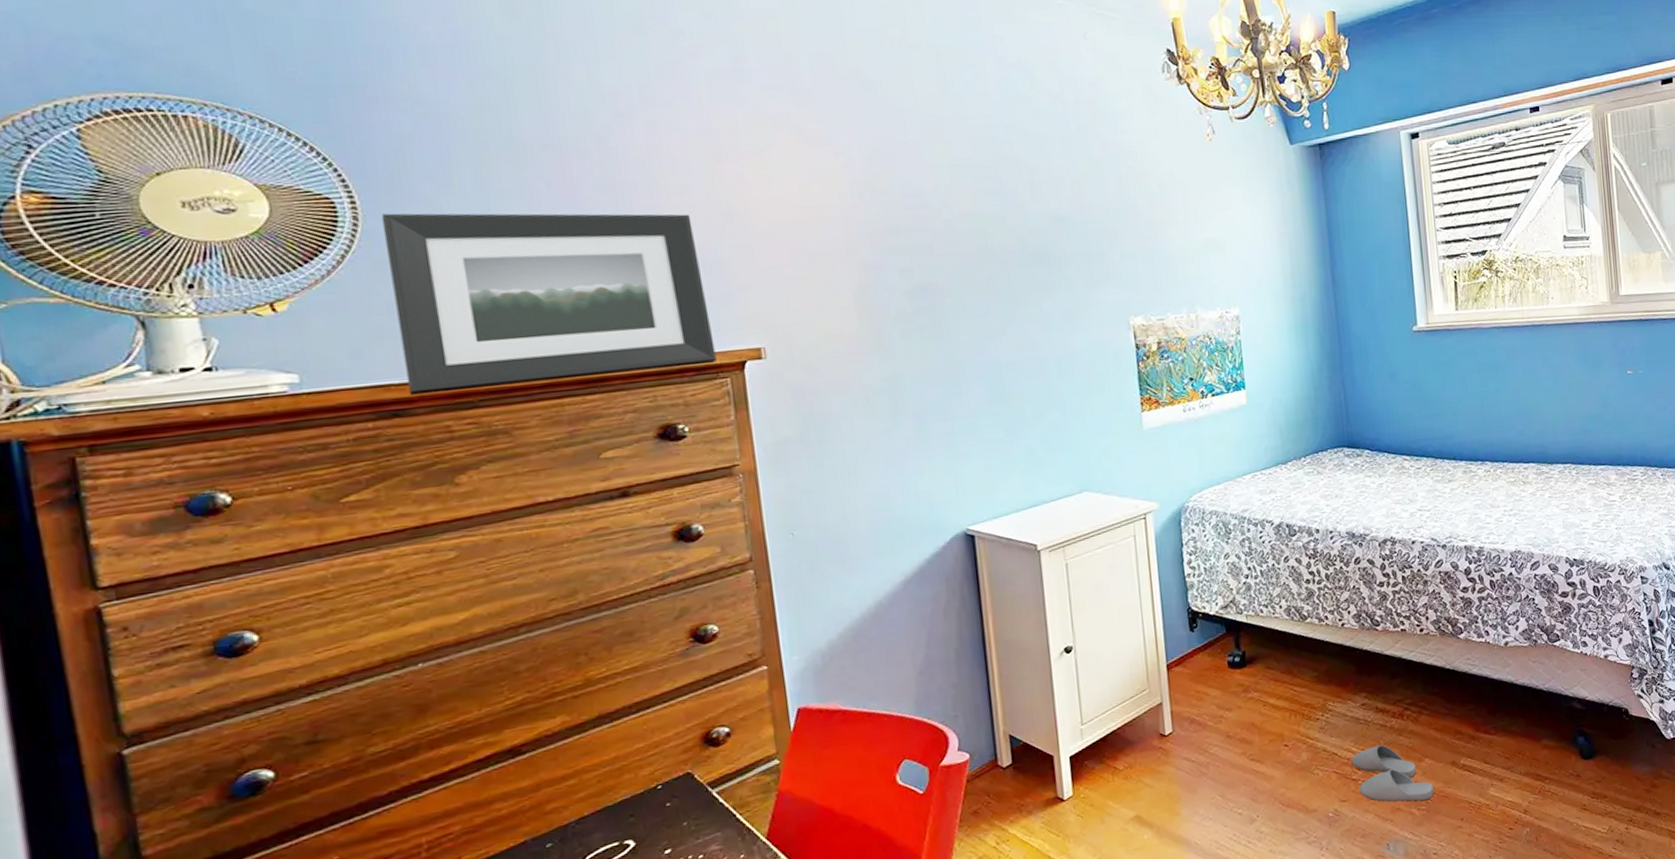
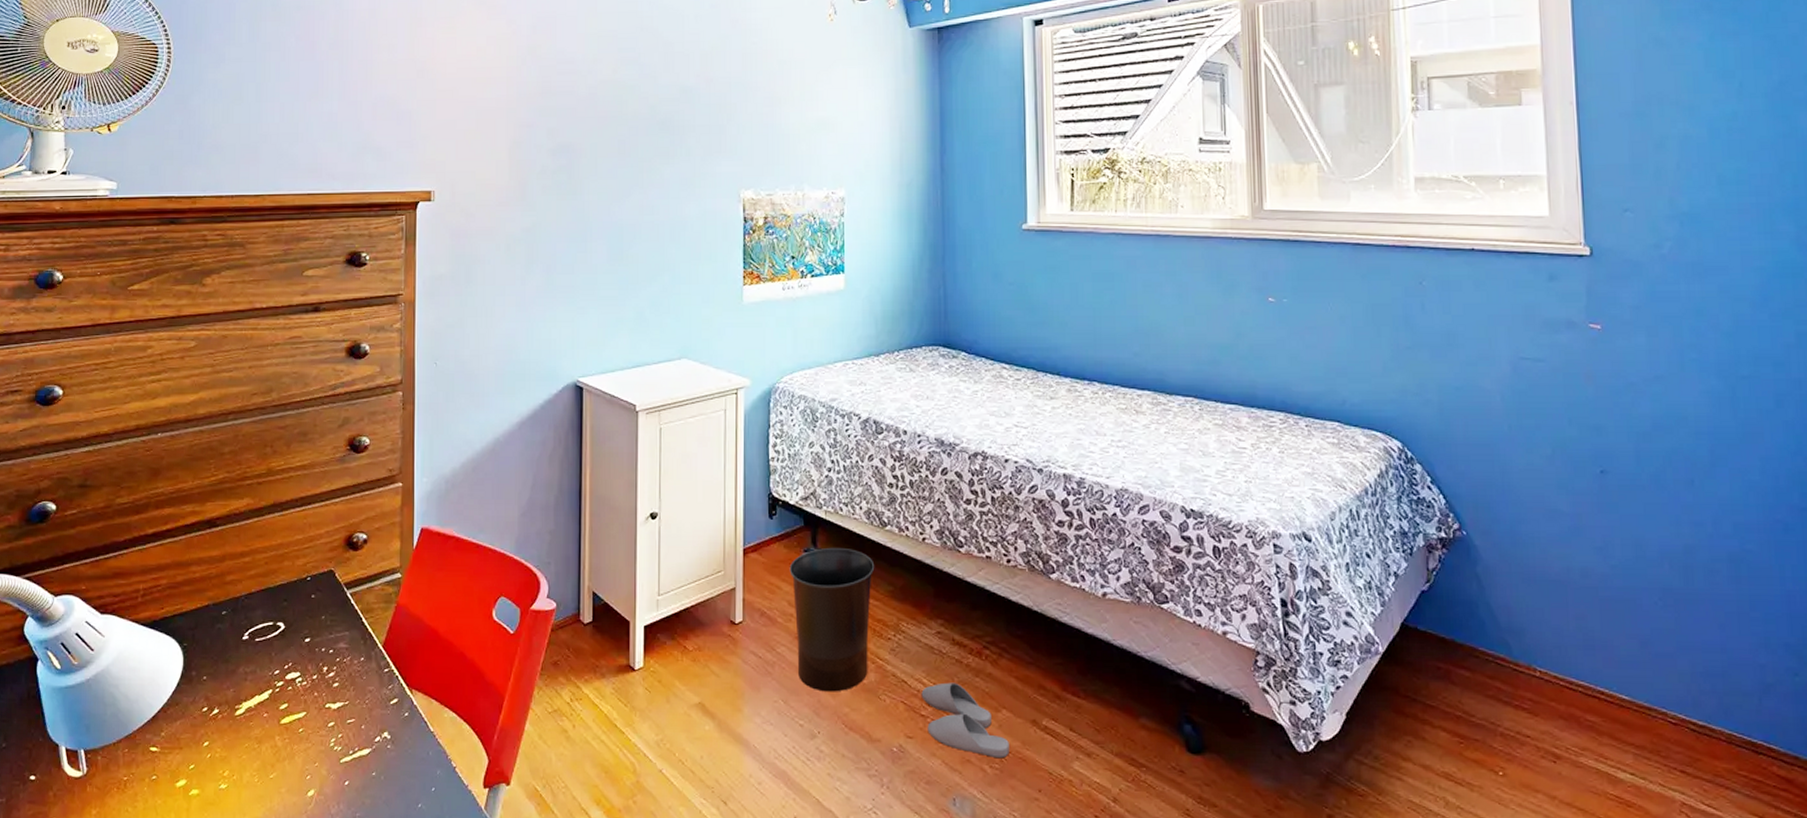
picture frame: present [381,213,717,395] -> none [183,58,397,207]
waste bin: none [1215,645,1300,779] -> present [789,547,875,692]

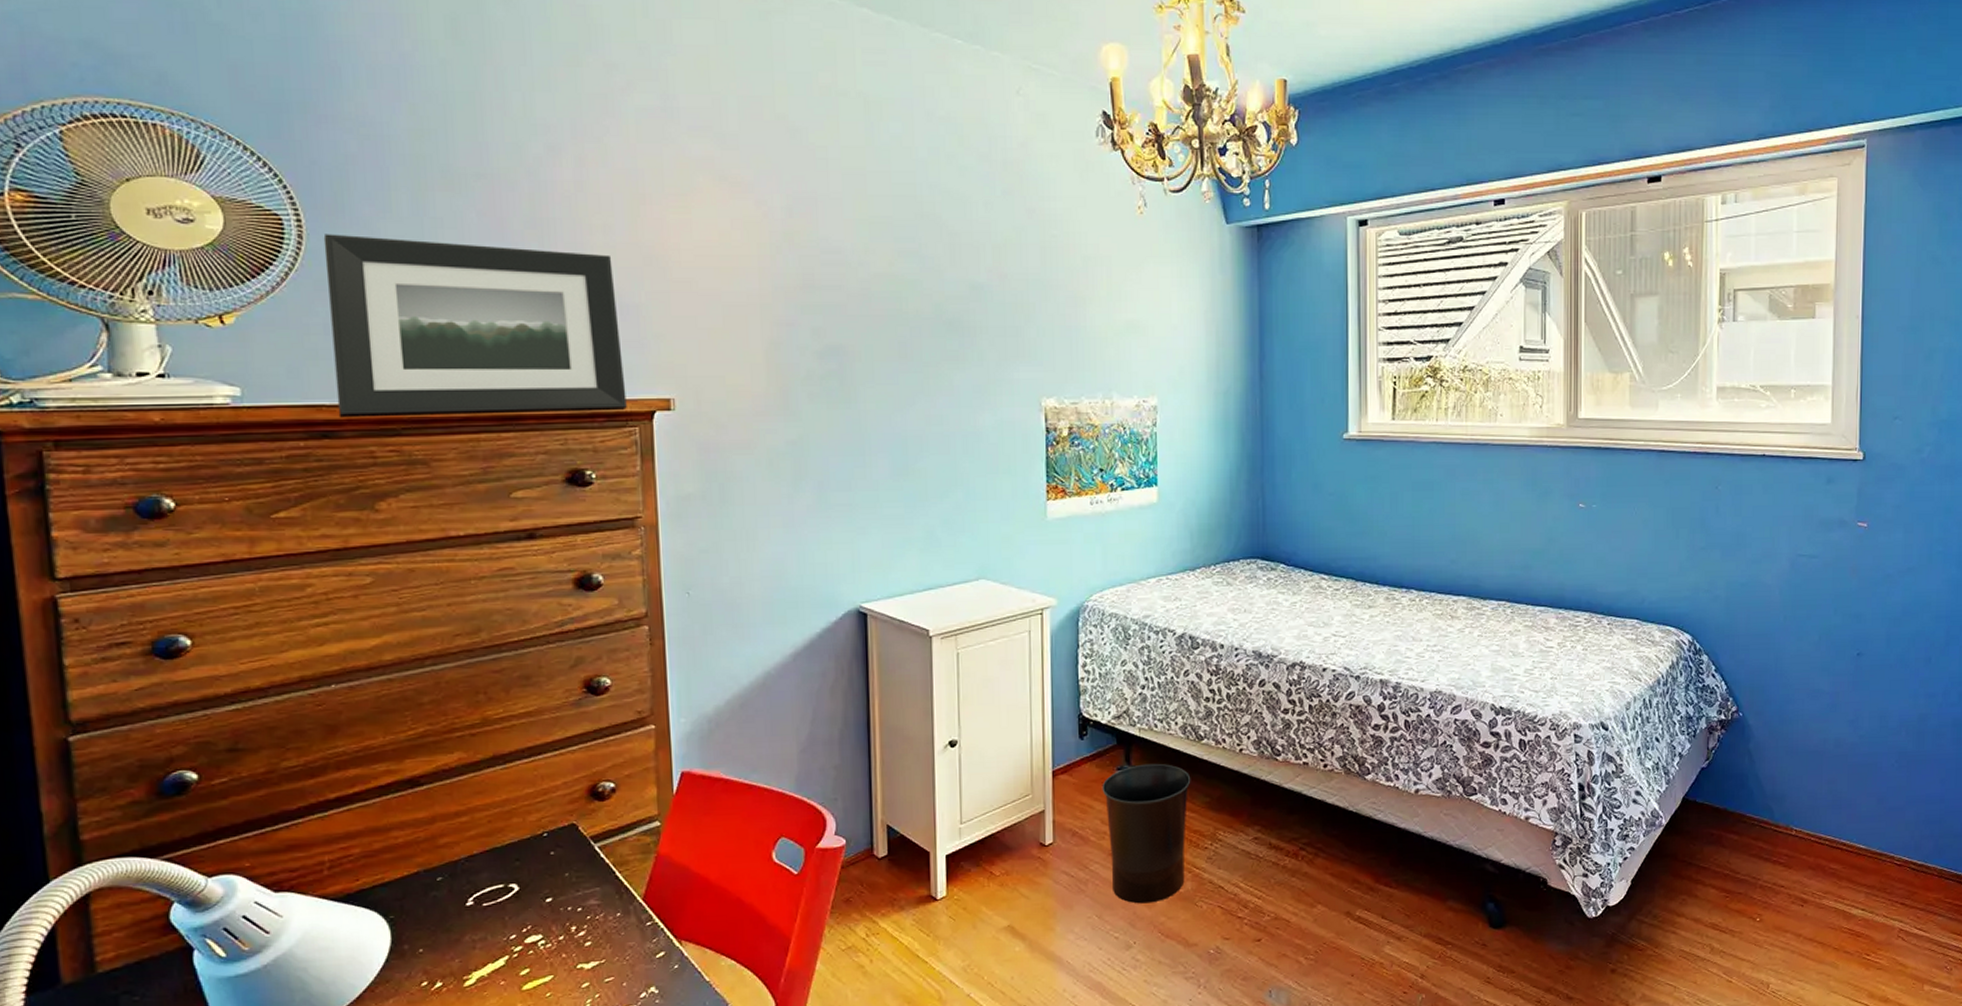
picture frame: none [183,58,397,207] -> present [323,234,627,418]
slippers: present [921,682,1009,758] -> none [1238,884,1324,950]

